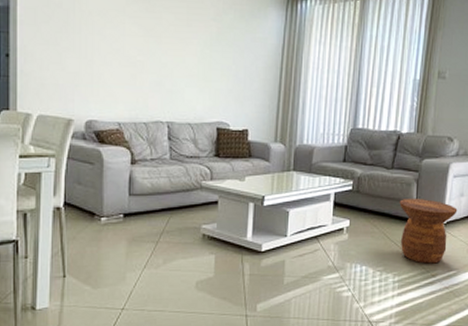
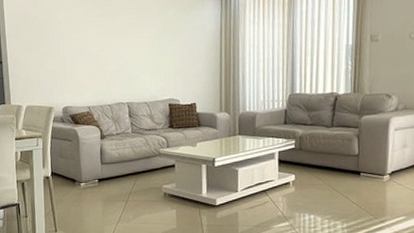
side table: present [399,199,458,264] -> none [342,152,402,211]

